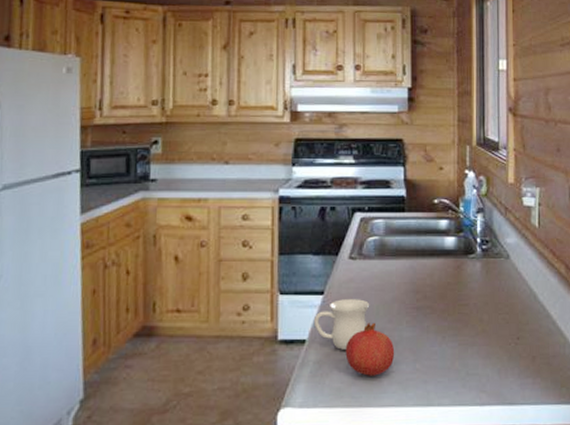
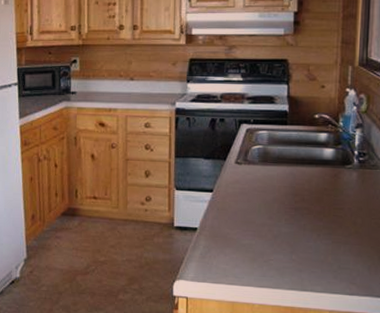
mug: present [313,299,370,350] -> none [204,197,253,239]
fruit: present [345,322,395,376] -> none [230,218,274,262]

